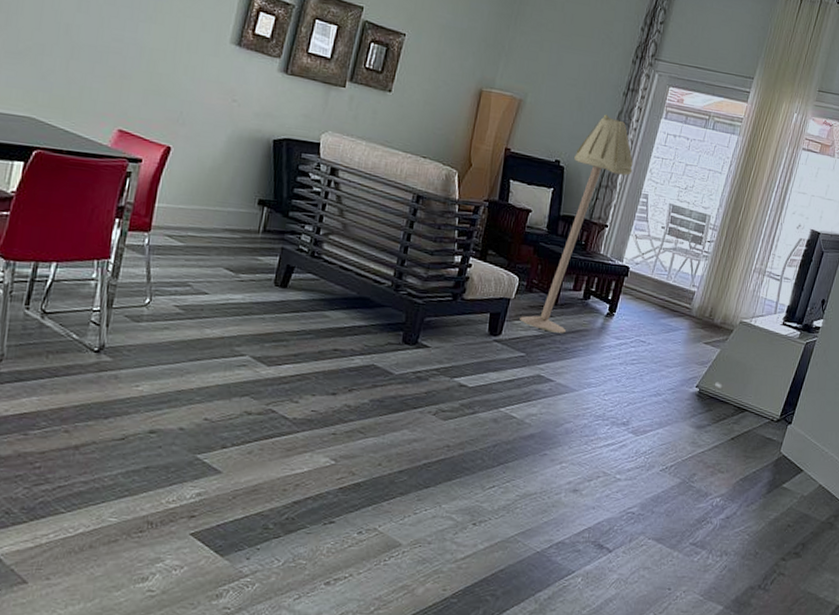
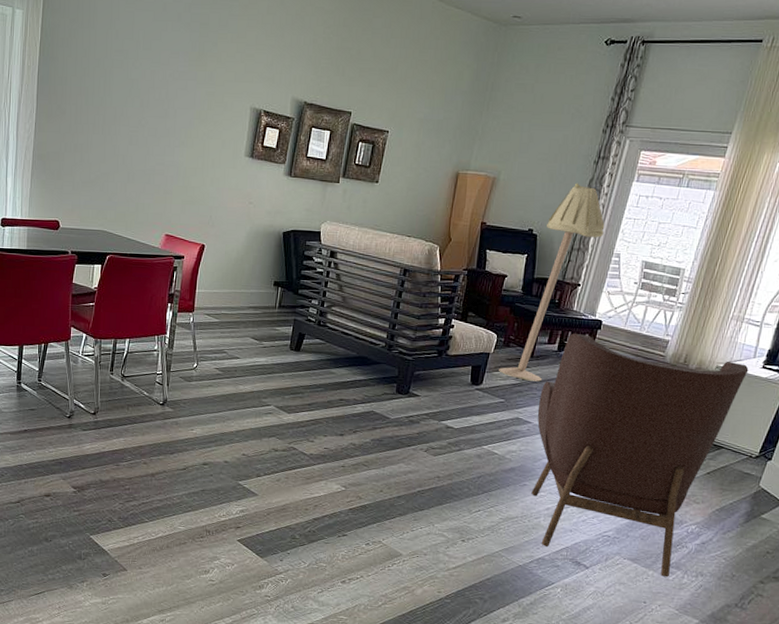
armchair: none [552,279,770,558] -> present [531,333,749,577]

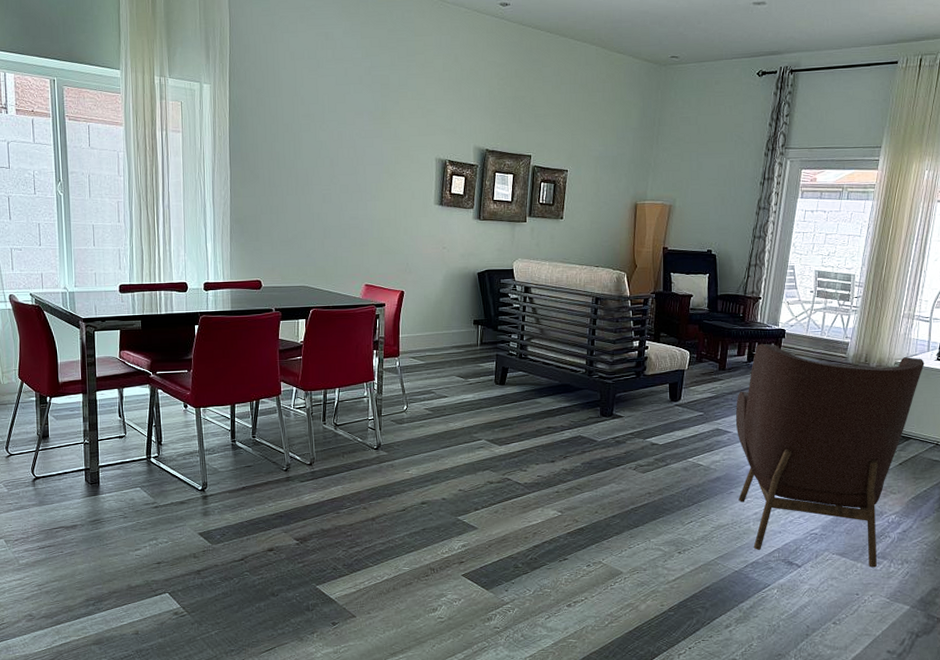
floor lamp: present [499,183,605,382] -> none [695,204,777,393]

